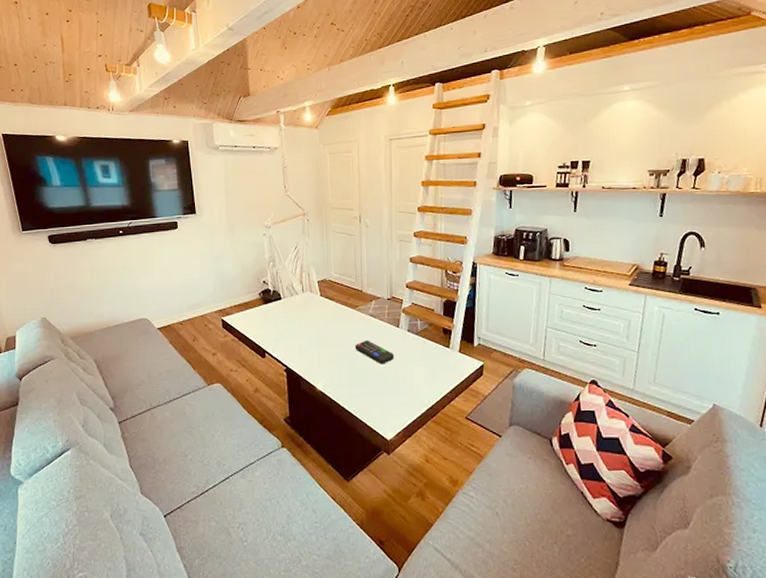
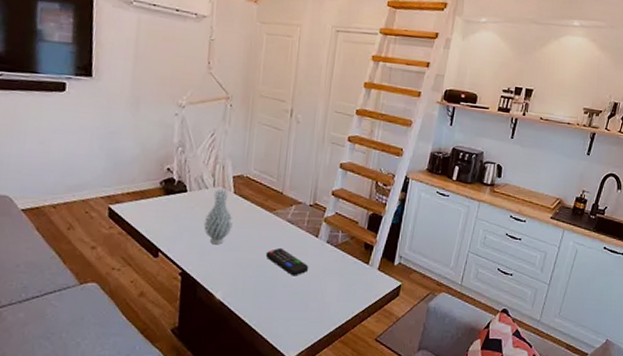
vase: none [299,293,323,343] -> present [204,188,233,245]

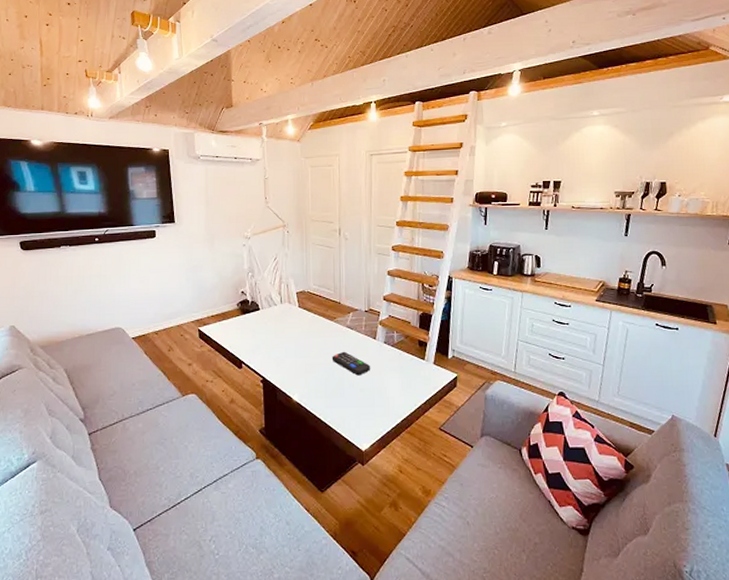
vase: present [204,188,233,245] -> none [277,304,301,354]

